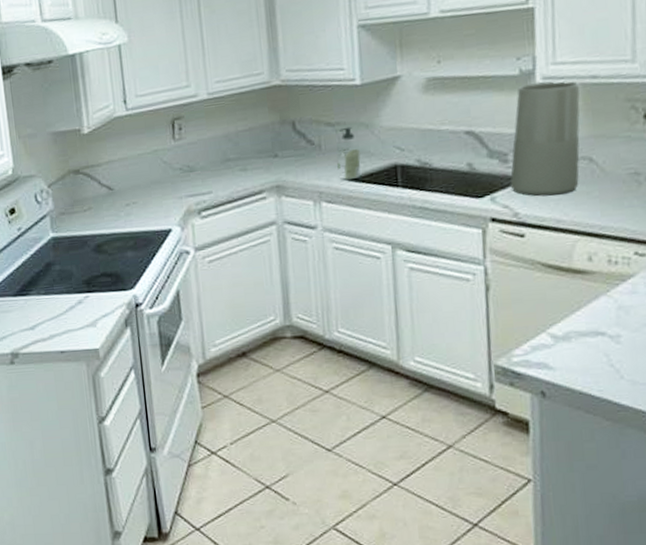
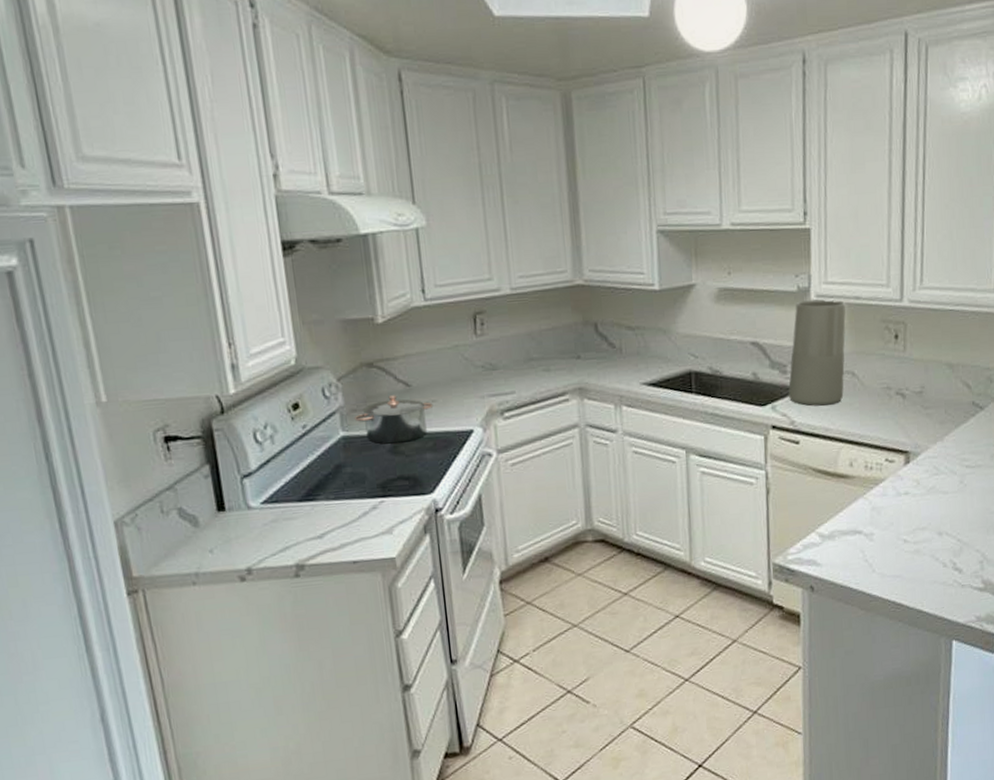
cooking pot: none [62,198,134,244] -> present [354,395,434,444]
soap dispenser: present [337,126,361,180] -> none [637,331,659,384]

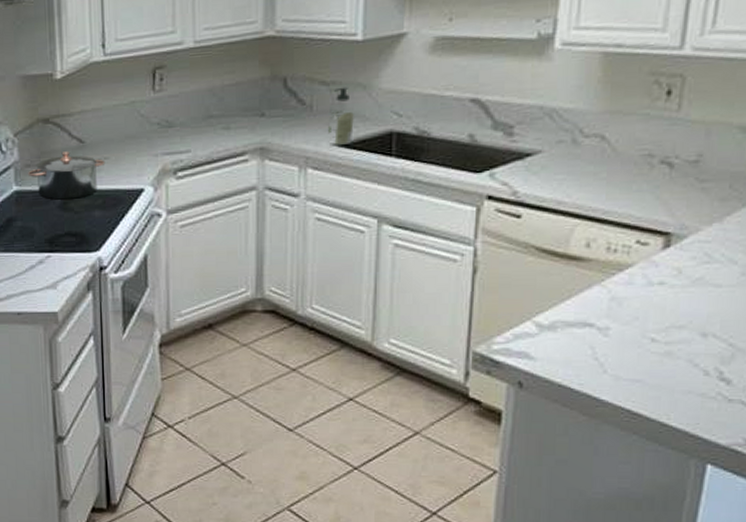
soap dispenser: none [637,331,659,384] -> present [328,87,354,145]
vase: present [788,299,846,406] -> none [512,48,602,175]

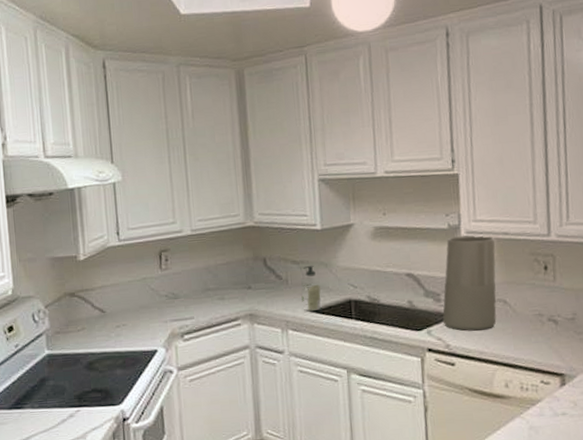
cooking pot: present [27,151,105,200] -> none [57,320,124,361]
vase: none [512,48,602,175] -> present [442,235,497,331]

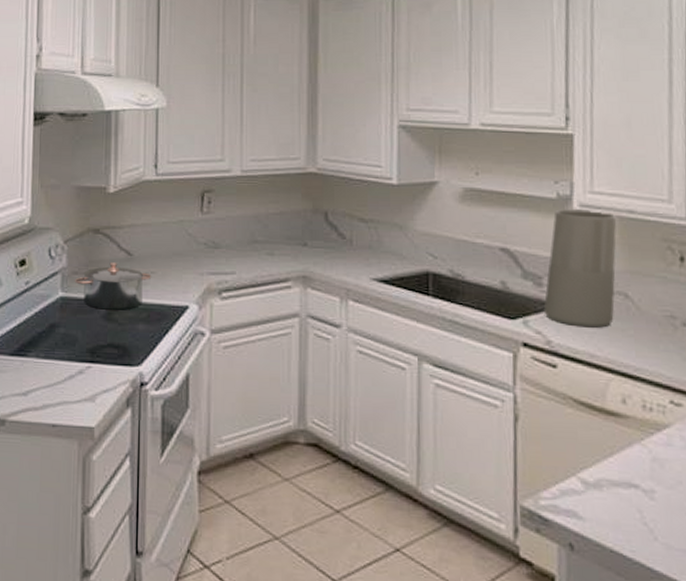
cooking pot: none [57,320,124,361] -> present [74,262,152,310]
soap dispenser: present [301,265,321,311] -> none [368,225,392,280]

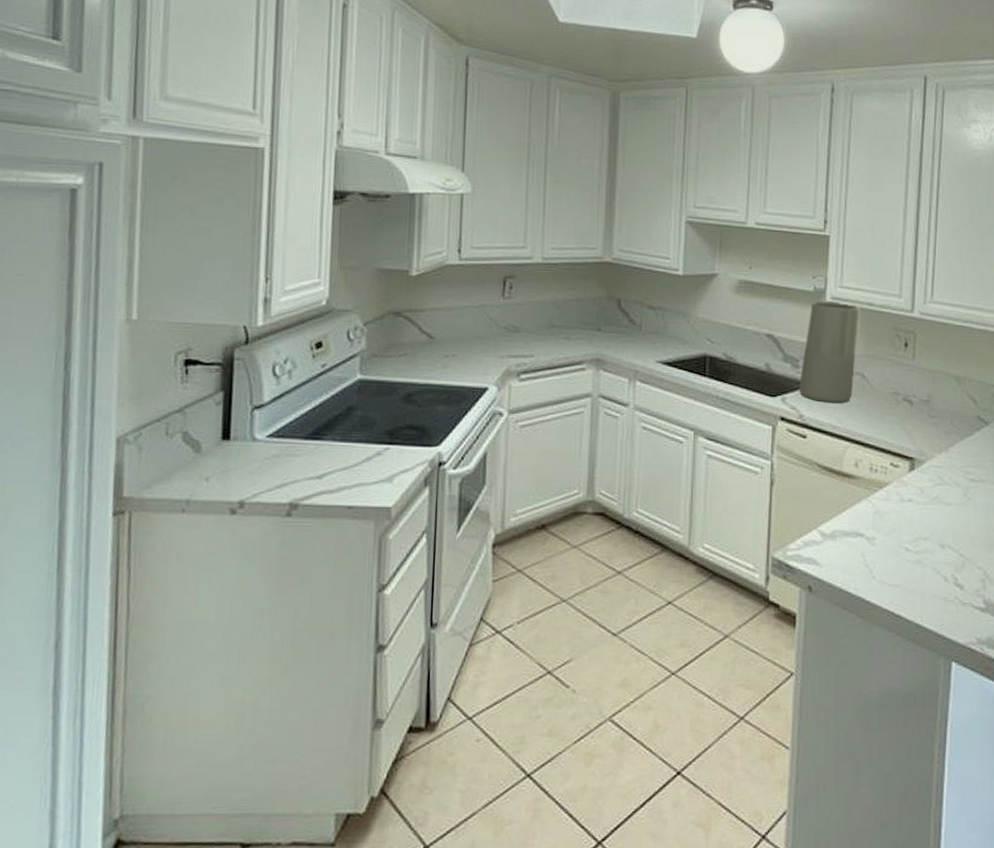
cooking pot: present [74,262,152,310] -> none [373,345,453,392]

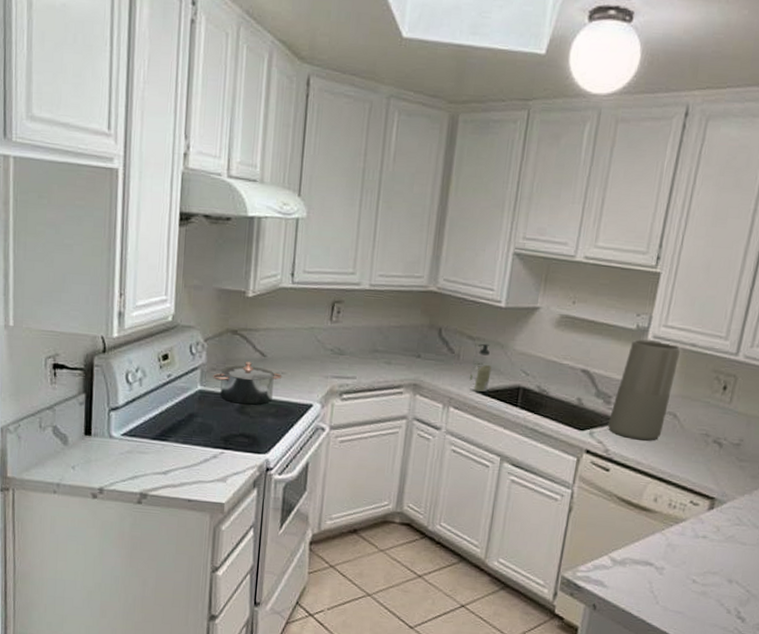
cooking pot: none [373,345,453,392] -> present [212,361,282,405]
soap dispenser: none [654,312,675,363] -> present [470,343,492,392]

